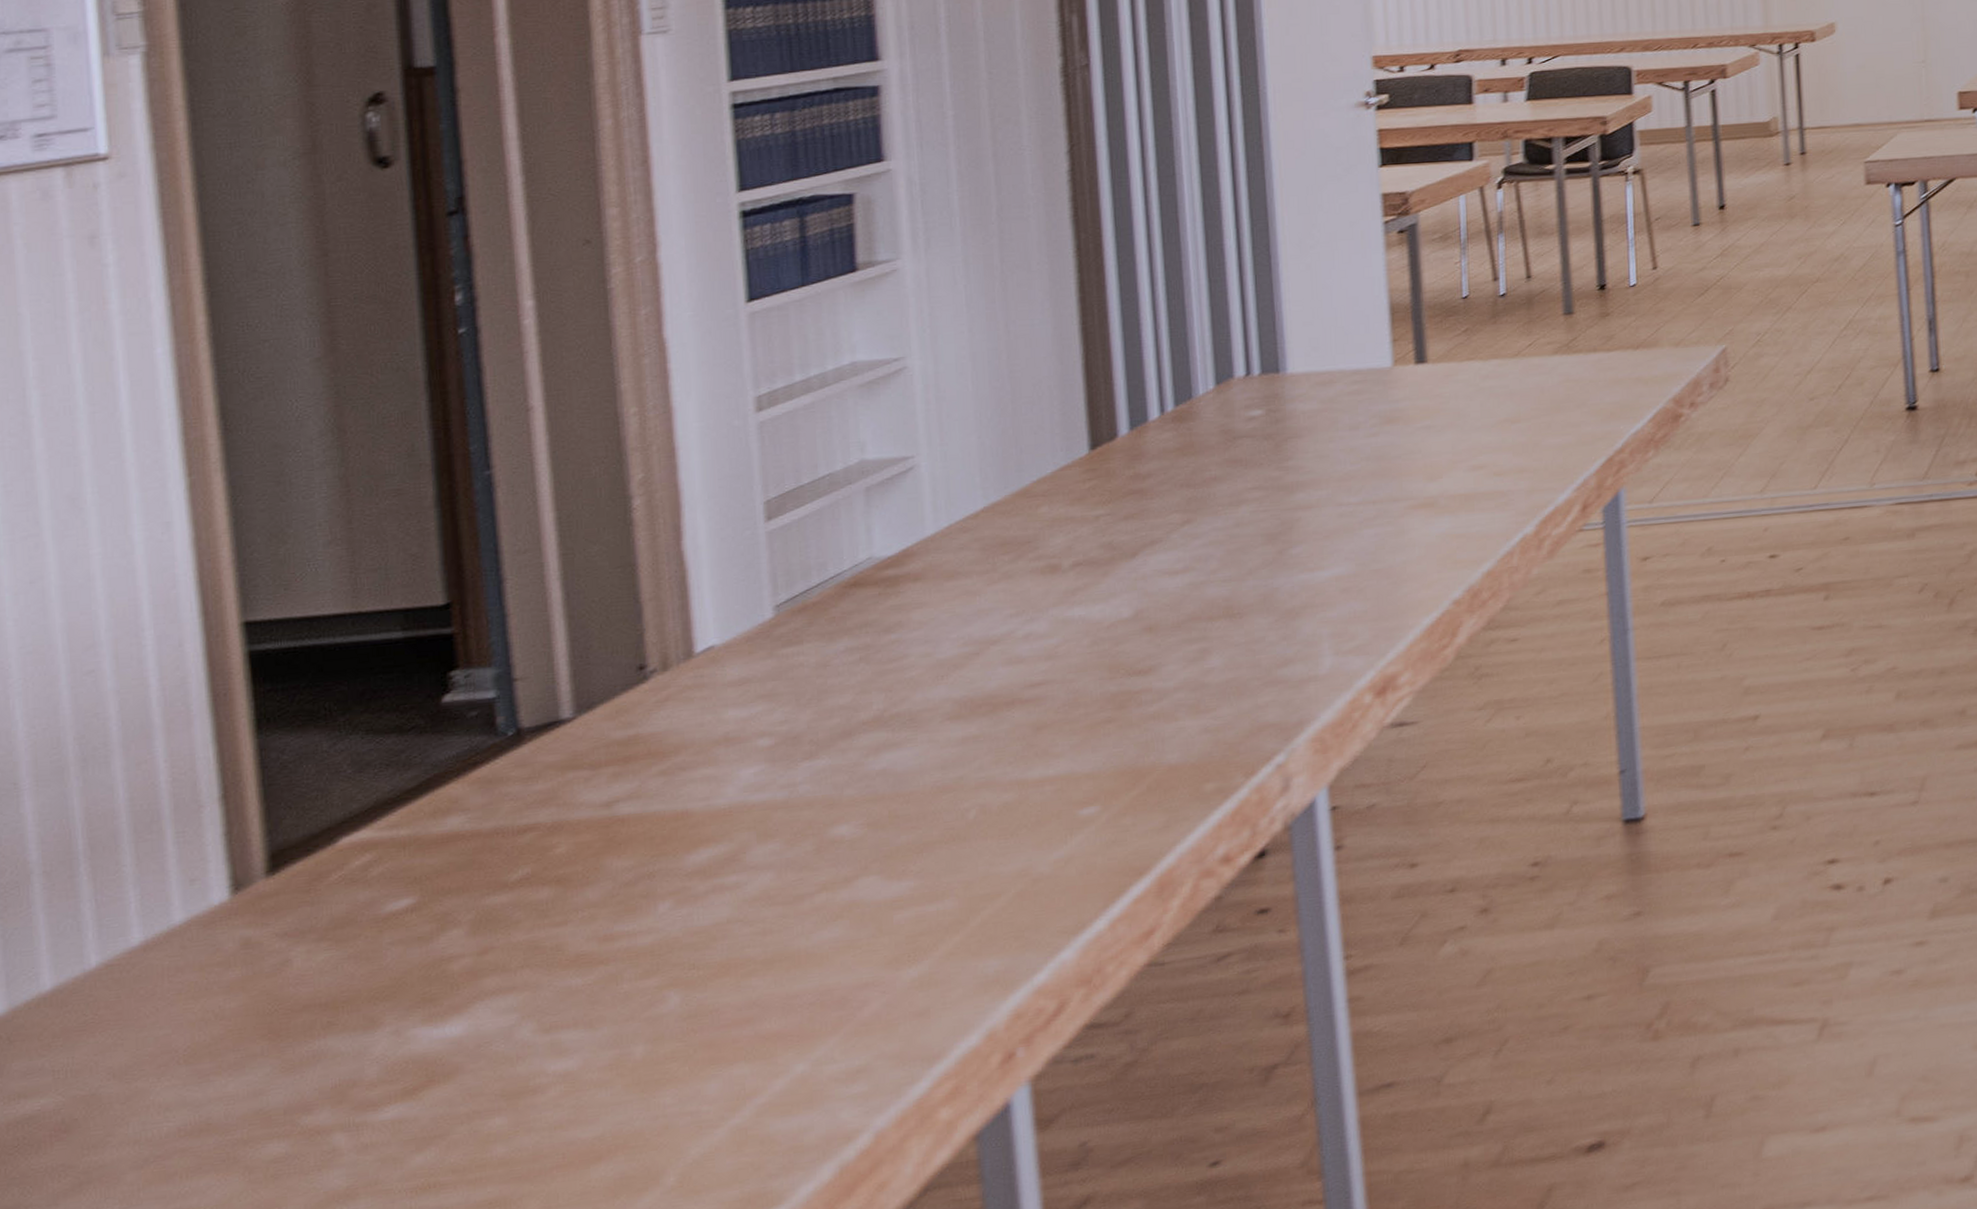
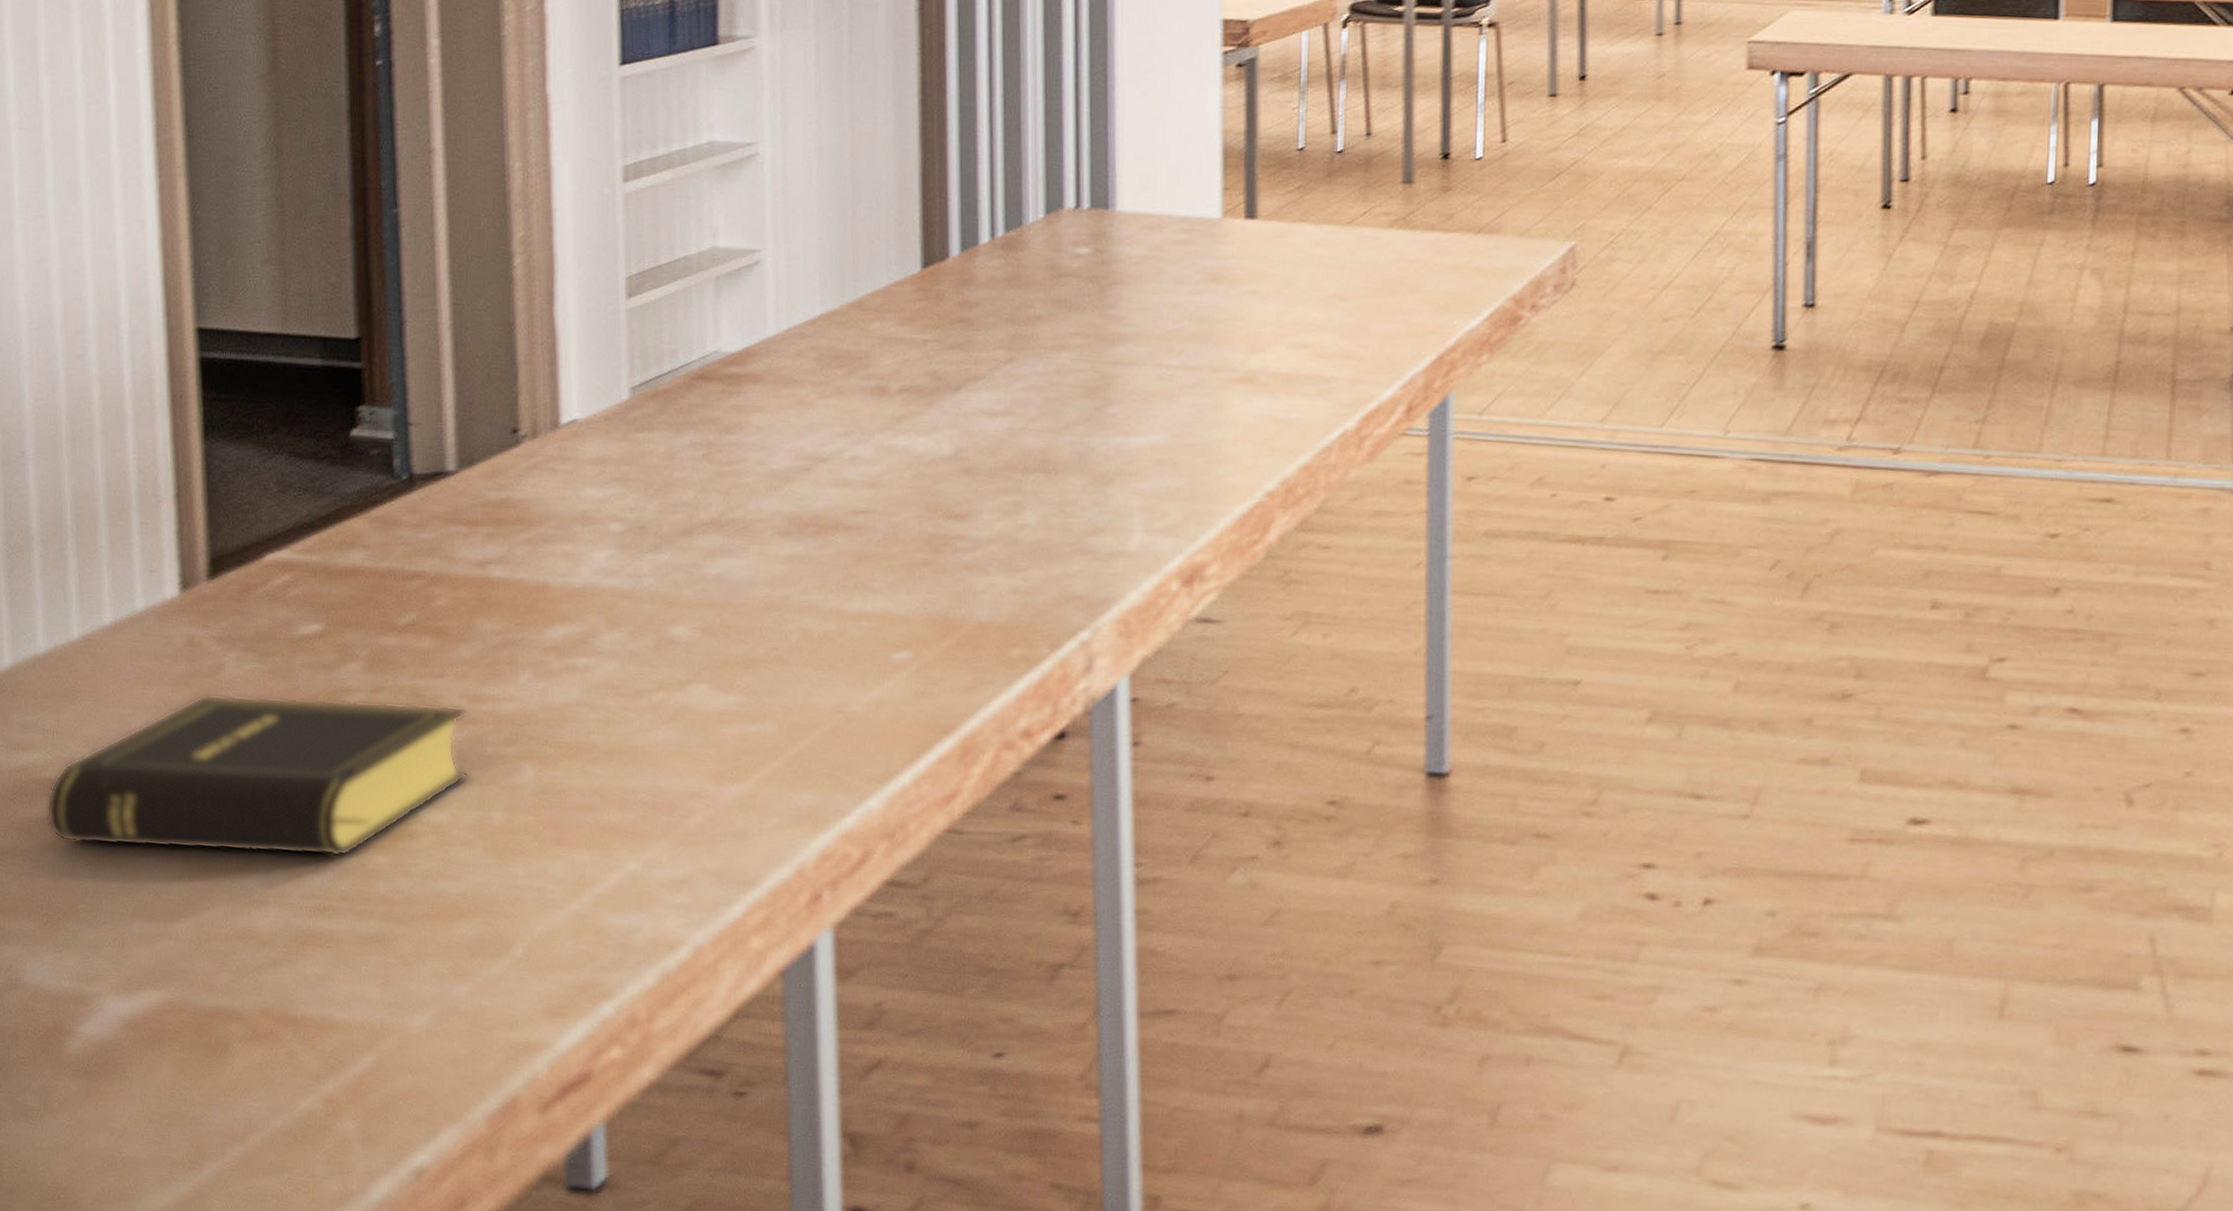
book: none [58,948,601,1186] -> present [45,693,468,858]

